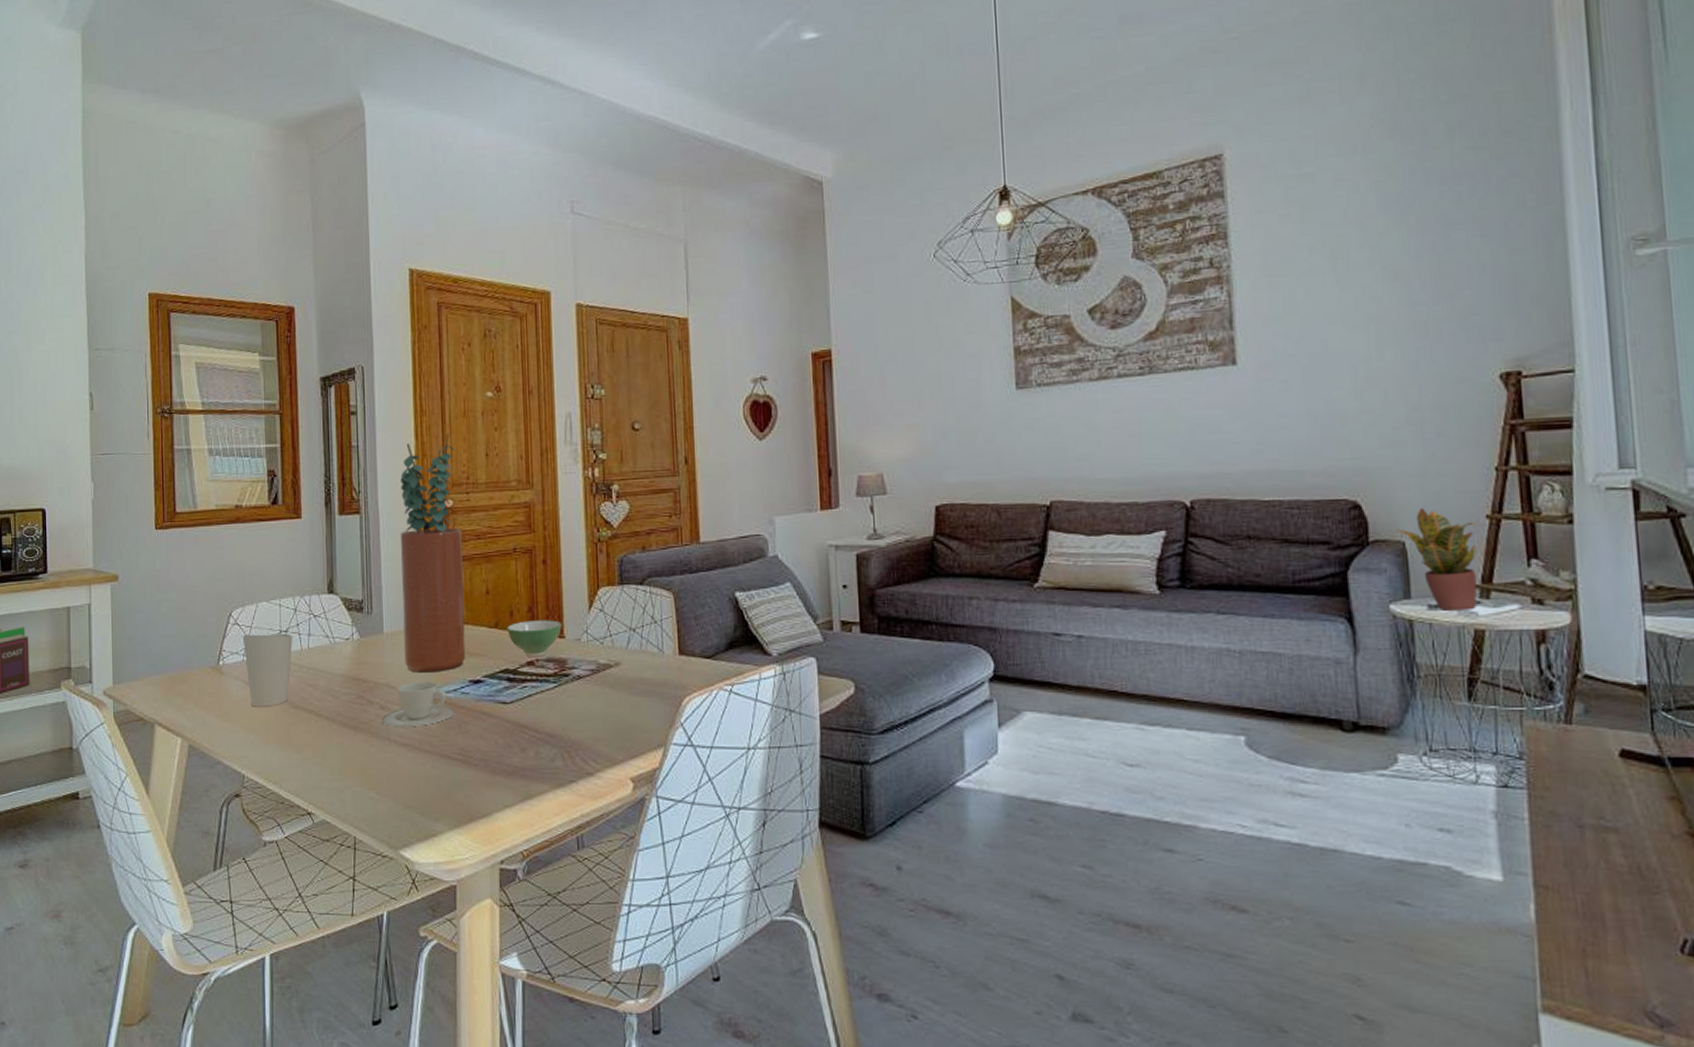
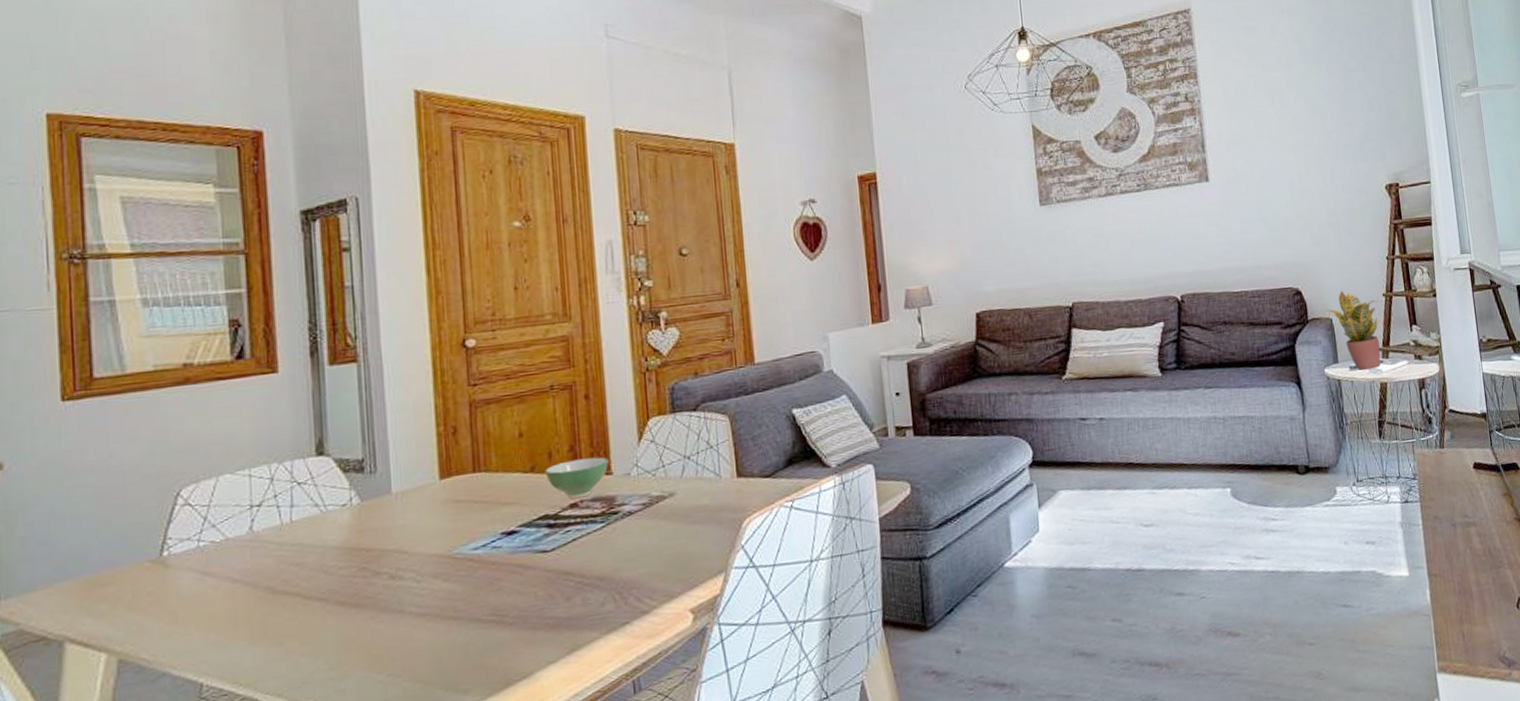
cup: present [242,634,292,708] -> none [196,507,269,601]
cup: present [381,681,455,726] -> none [391,539,485,597]
vase: present [399,433,466,673] -> none [409,268,496,532]

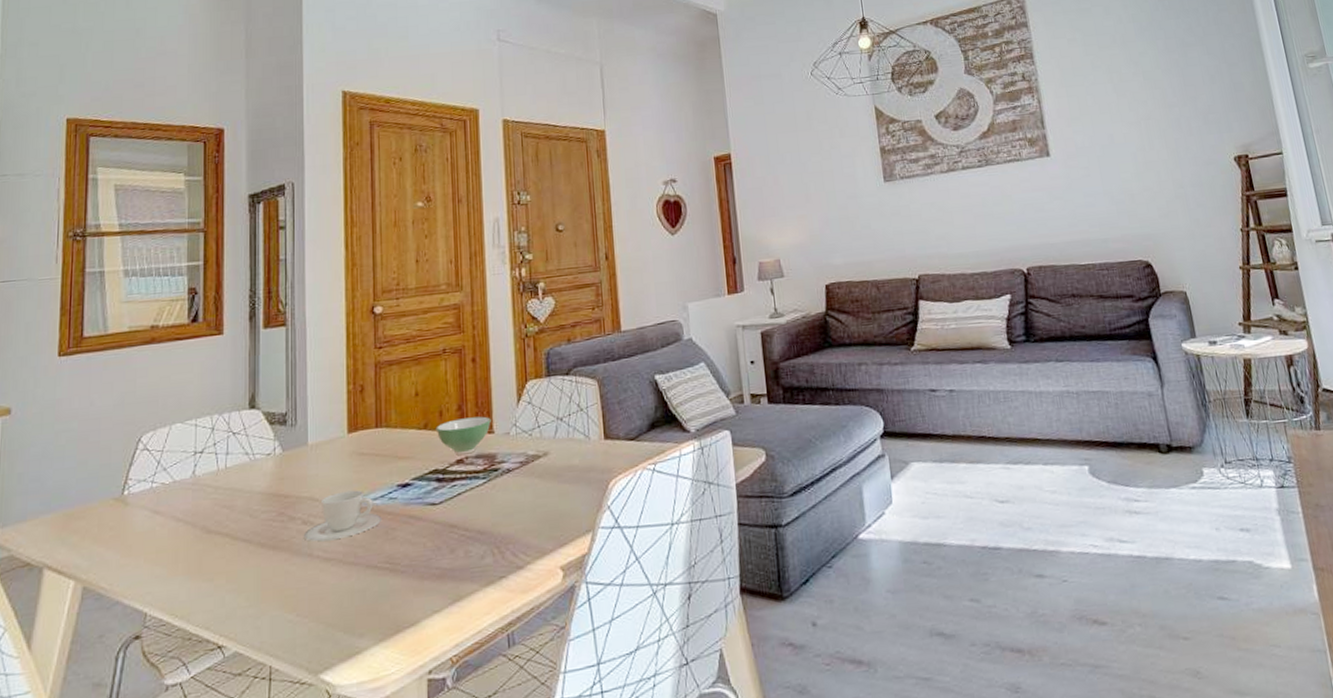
cup: none [391,539,485,597] -> present [303,490,382,541]
potted plant: present [1326,291,1381,371] -> none [1179,264,1242,346]

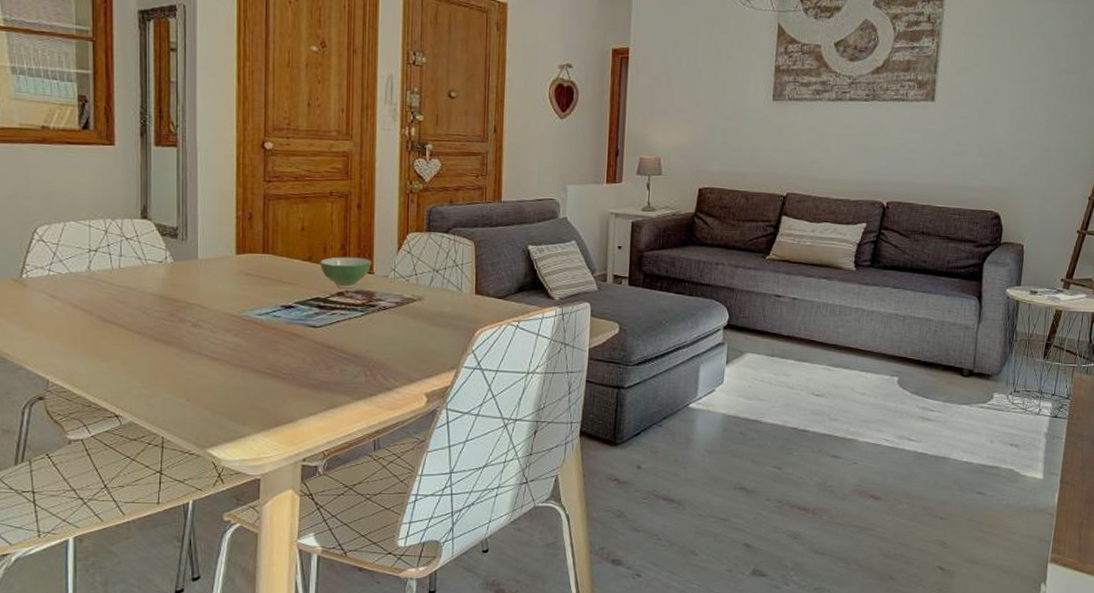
cup: present [303,490,382,541] -> none [193,304,266,343]

